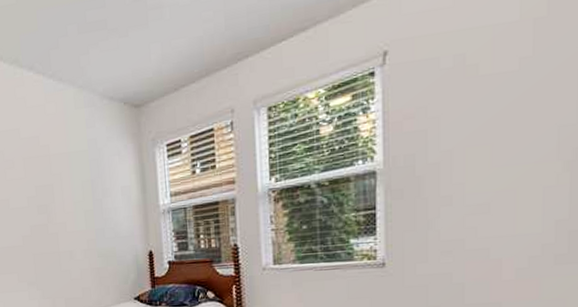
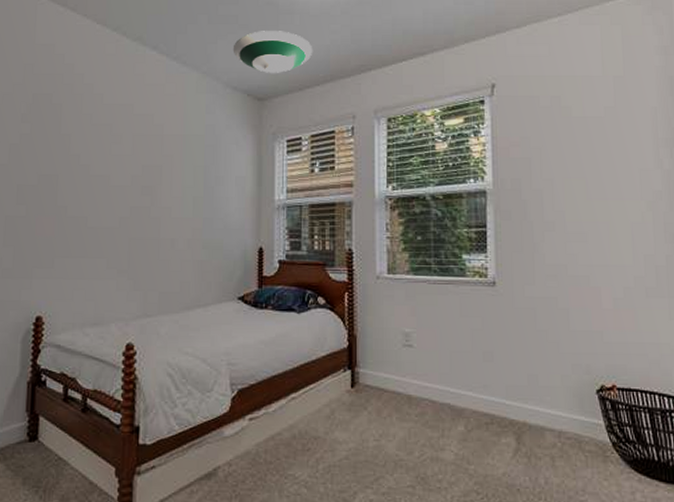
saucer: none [105,28,185,77] -> present [233,31,312,73]

